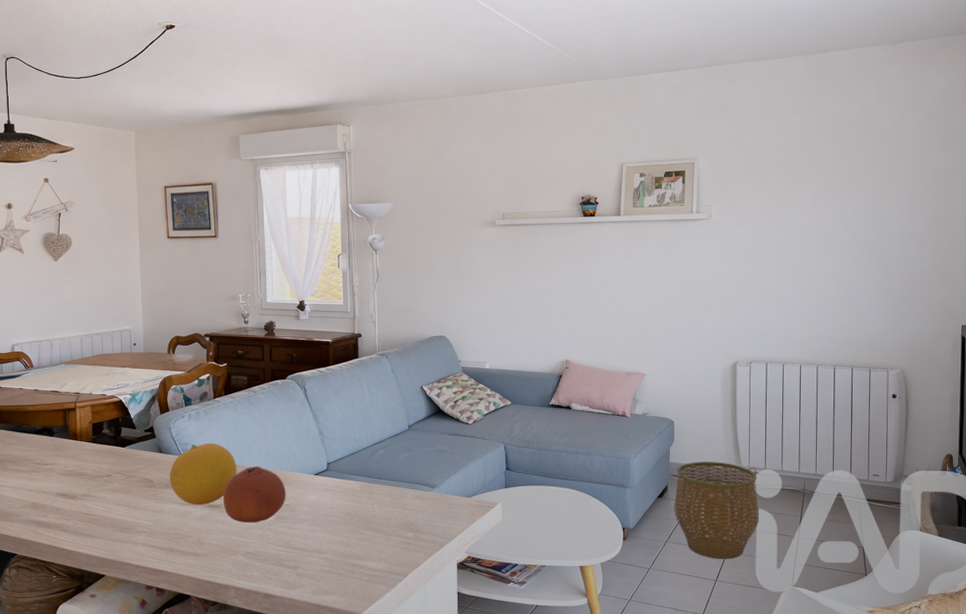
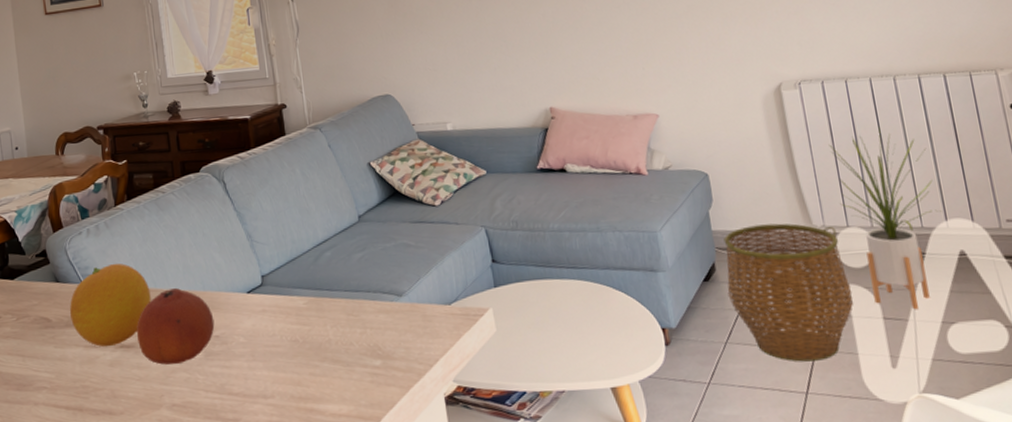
house plant: none [763,400,831,530] -> present [828,126,941,310]

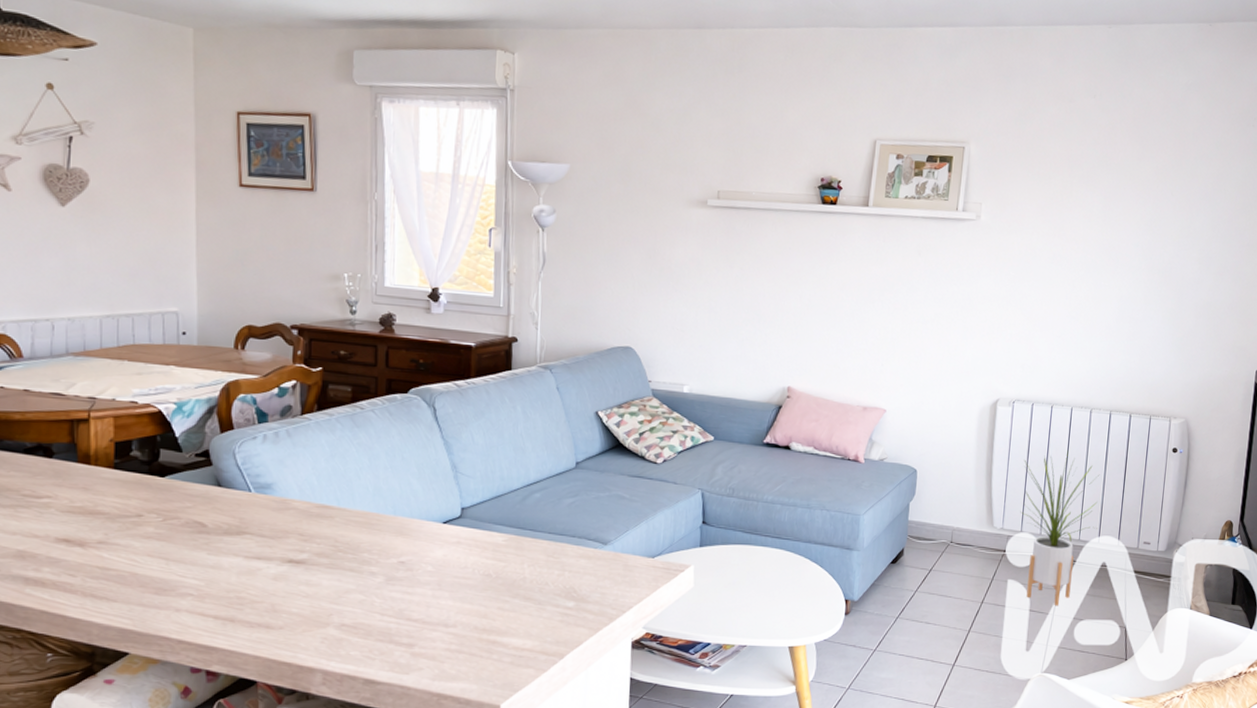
fruit: present [70,263,151,347] -> none [232,474,332,560]
fruit: present [136,288,215,365] -> none [309,509,402,585]
basket: present [723,223,854,362] -> none [908,520,1011,640]

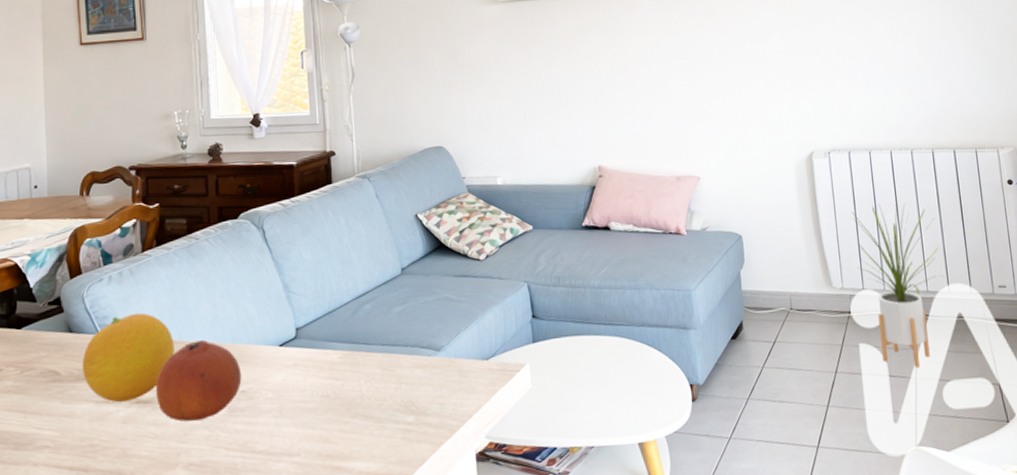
fruit: none [232,474,332,560] -> present [83,312,174,403]
fruit: none [309,509,402,585] -> present [155,340,242,422]

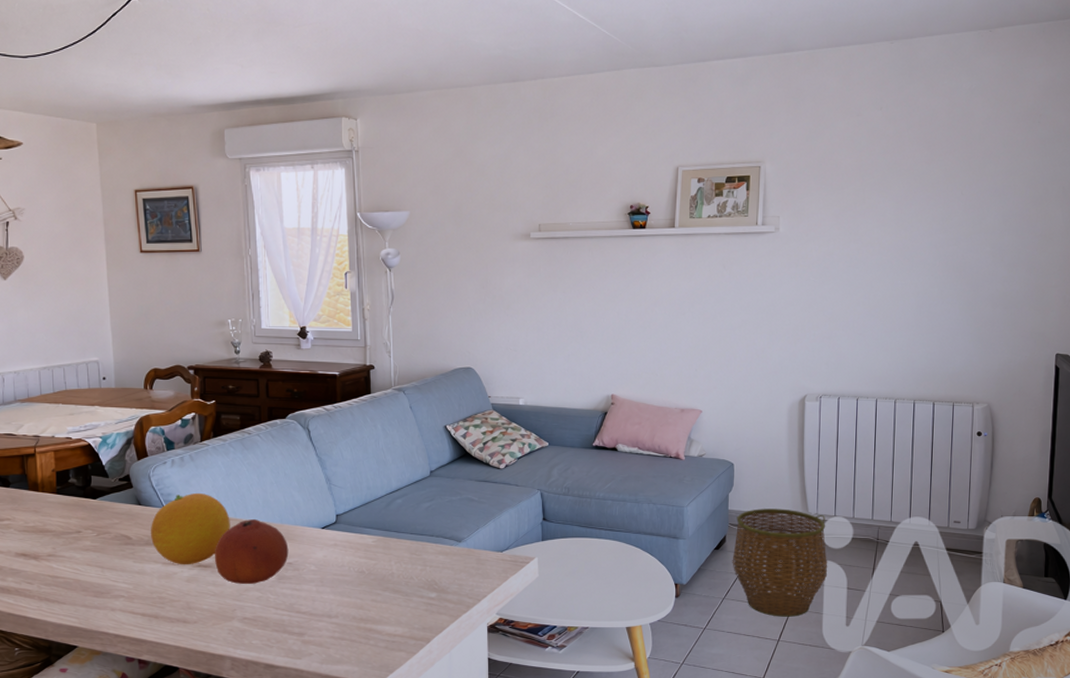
basket: none [752,284,865,417] -> present [732,509,828,617]
house plant: present [851,196,945,368] -> none [833,439,908,584]

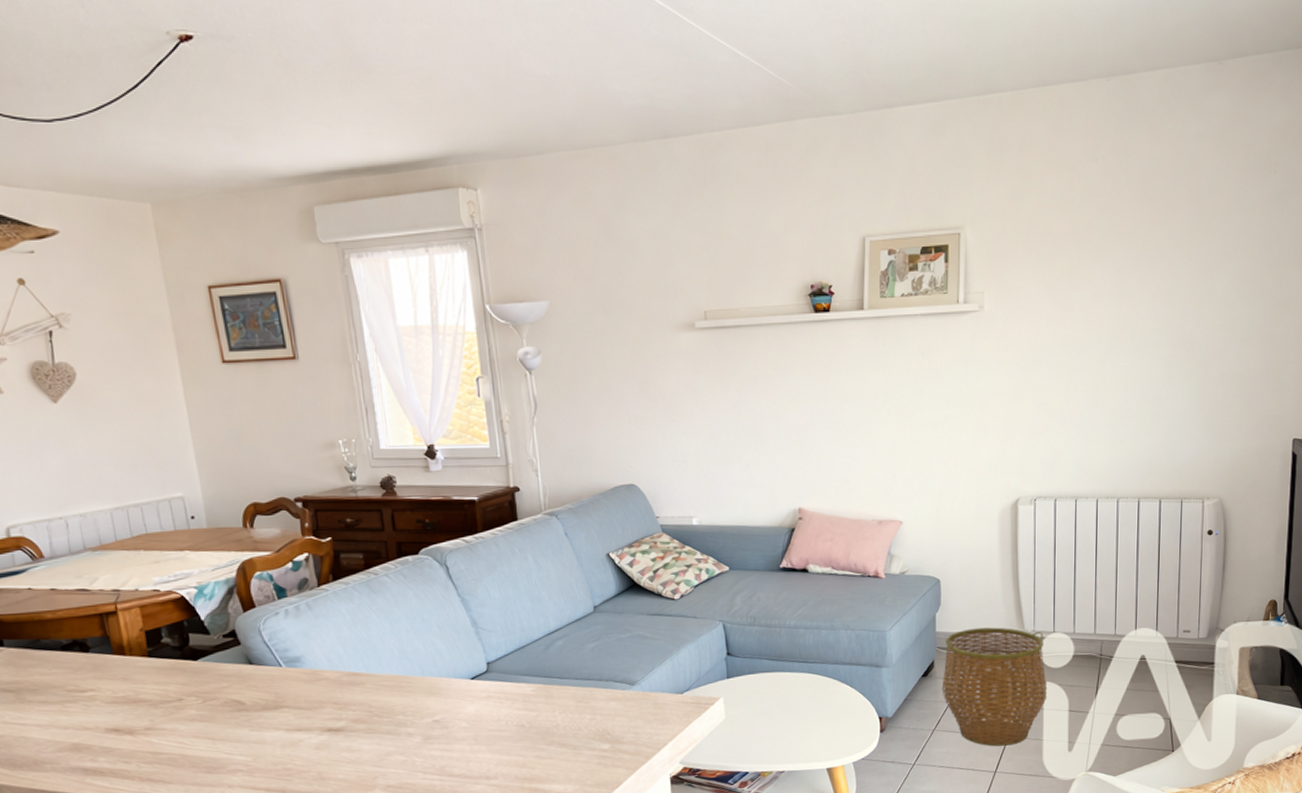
fruit: present [151,492,230,565] -> none [267,646,363,731]
fruit: present [214,519,289,584] -> none [345,673,435,748]

